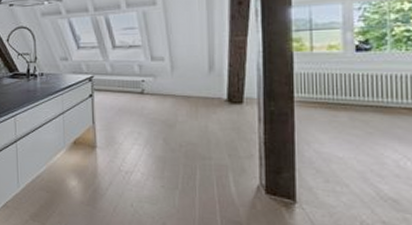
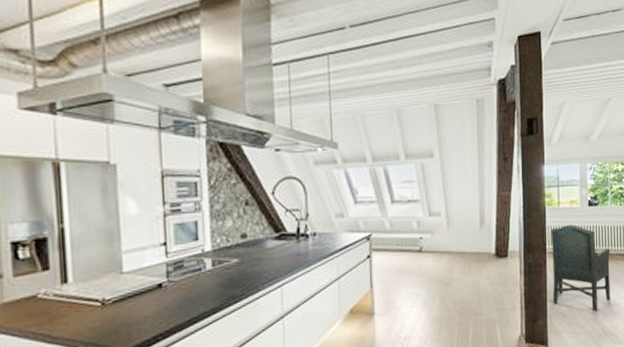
chair: none [300,72,390,171] -> present [551,225,611,312]

